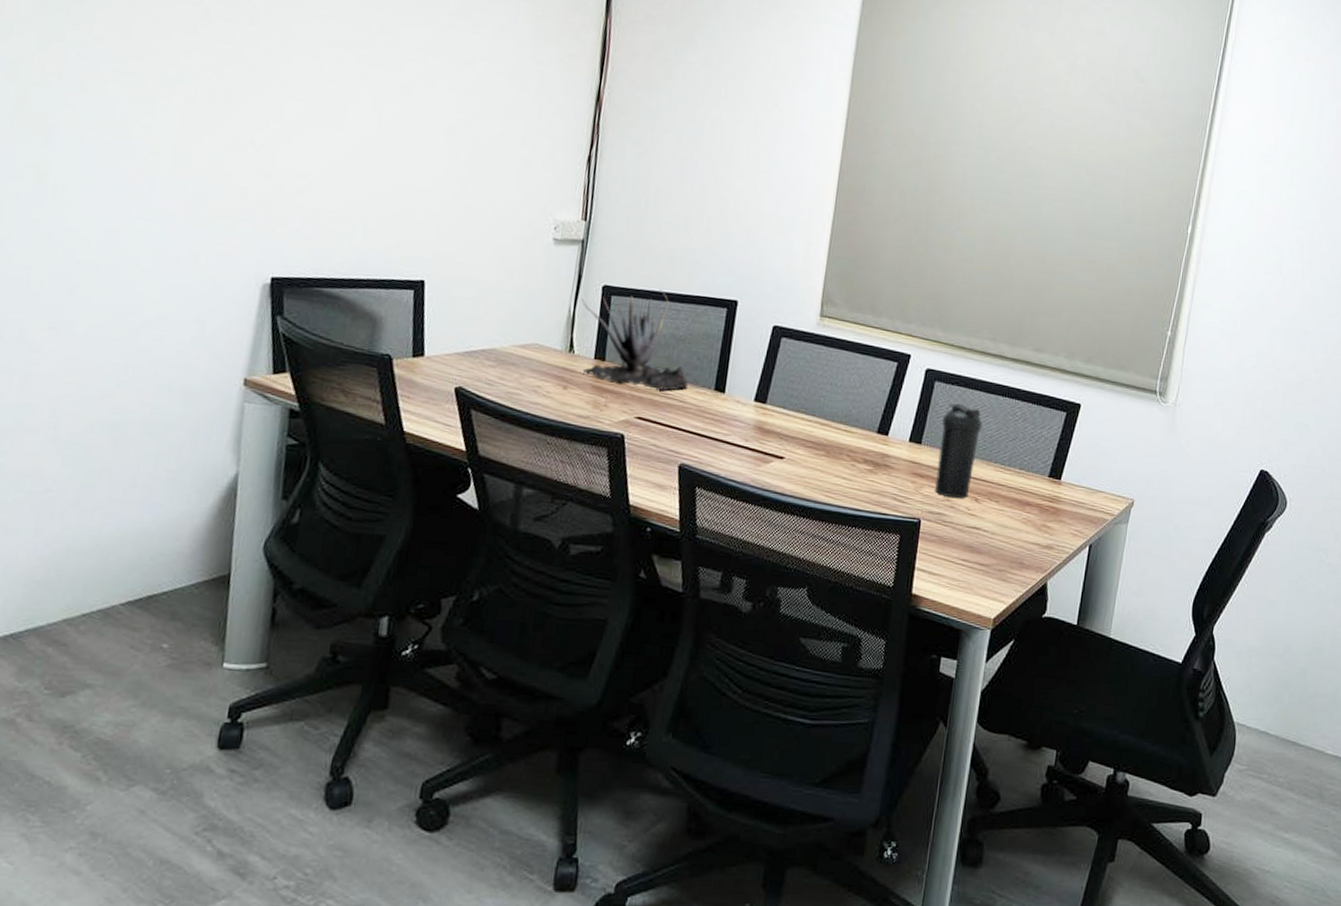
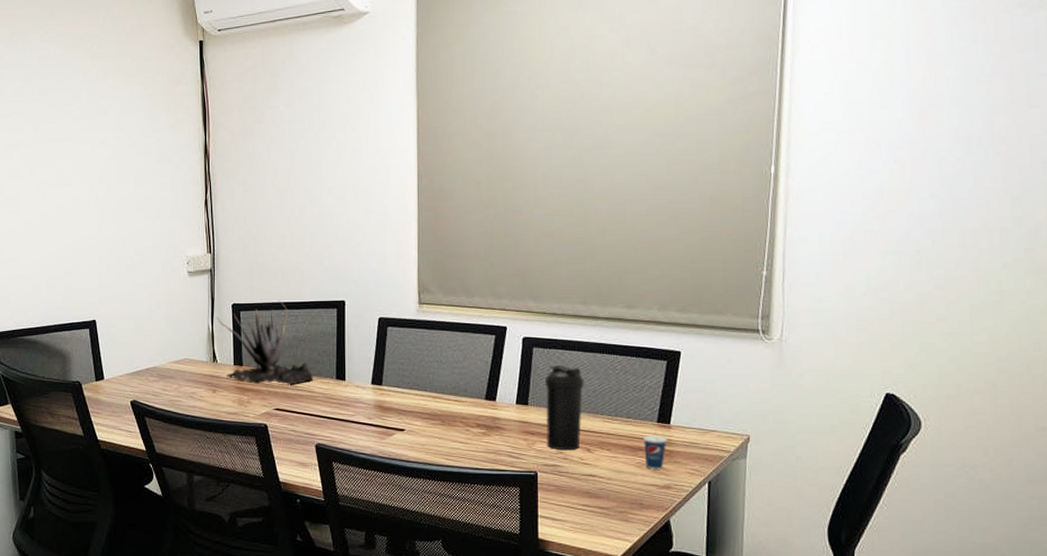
cup: none [1031,475,1056,528] -> present [642,421,667,469]

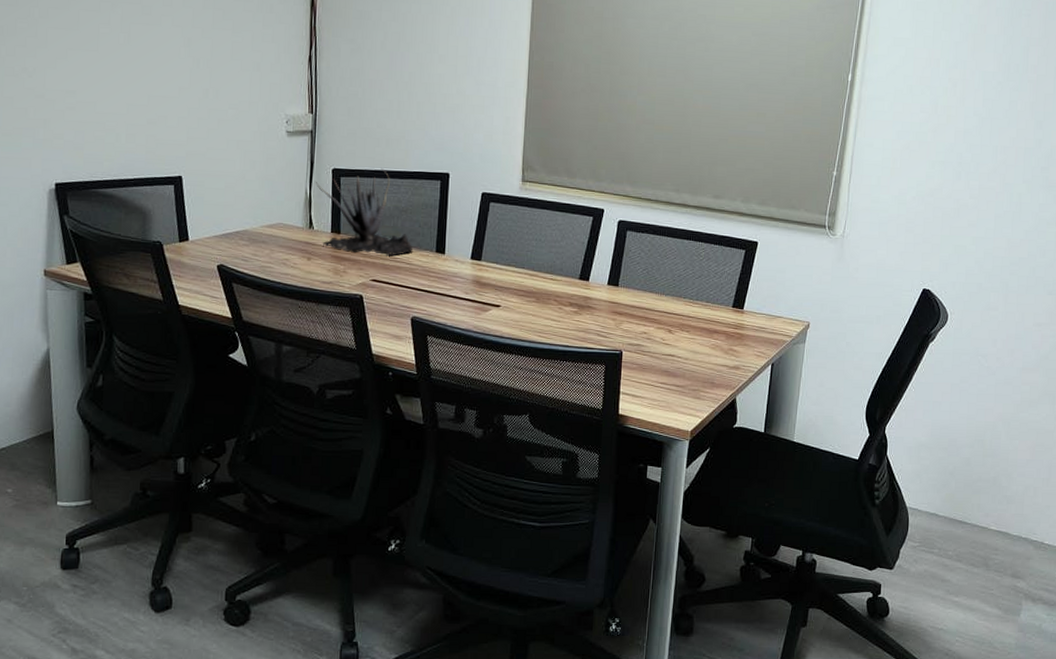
water bottle: present [544,365,584,451] -> none [633,249,671,331]
cup: present [642,421,667,469] -> none [718,306,740,351]

